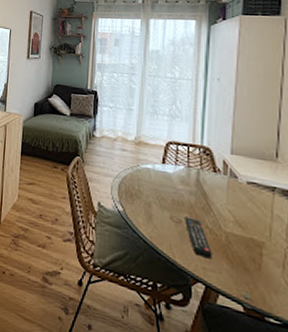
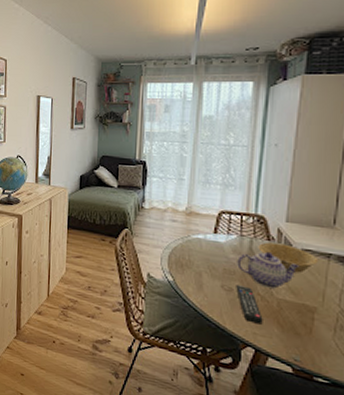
teapot: none [185,183,247,222] -> present [237,251,301,289]
bowl: none [205,173,264,206] -> present [258,242,319,273]

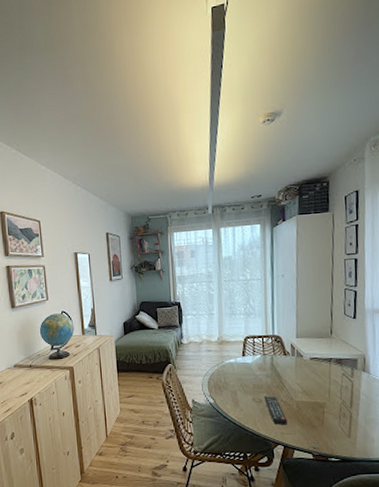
teapot: present [237,251,301,289] -> none [263,364,311,394]
bowl: present [258,242,319,273] -> none [278,356,323,378]

